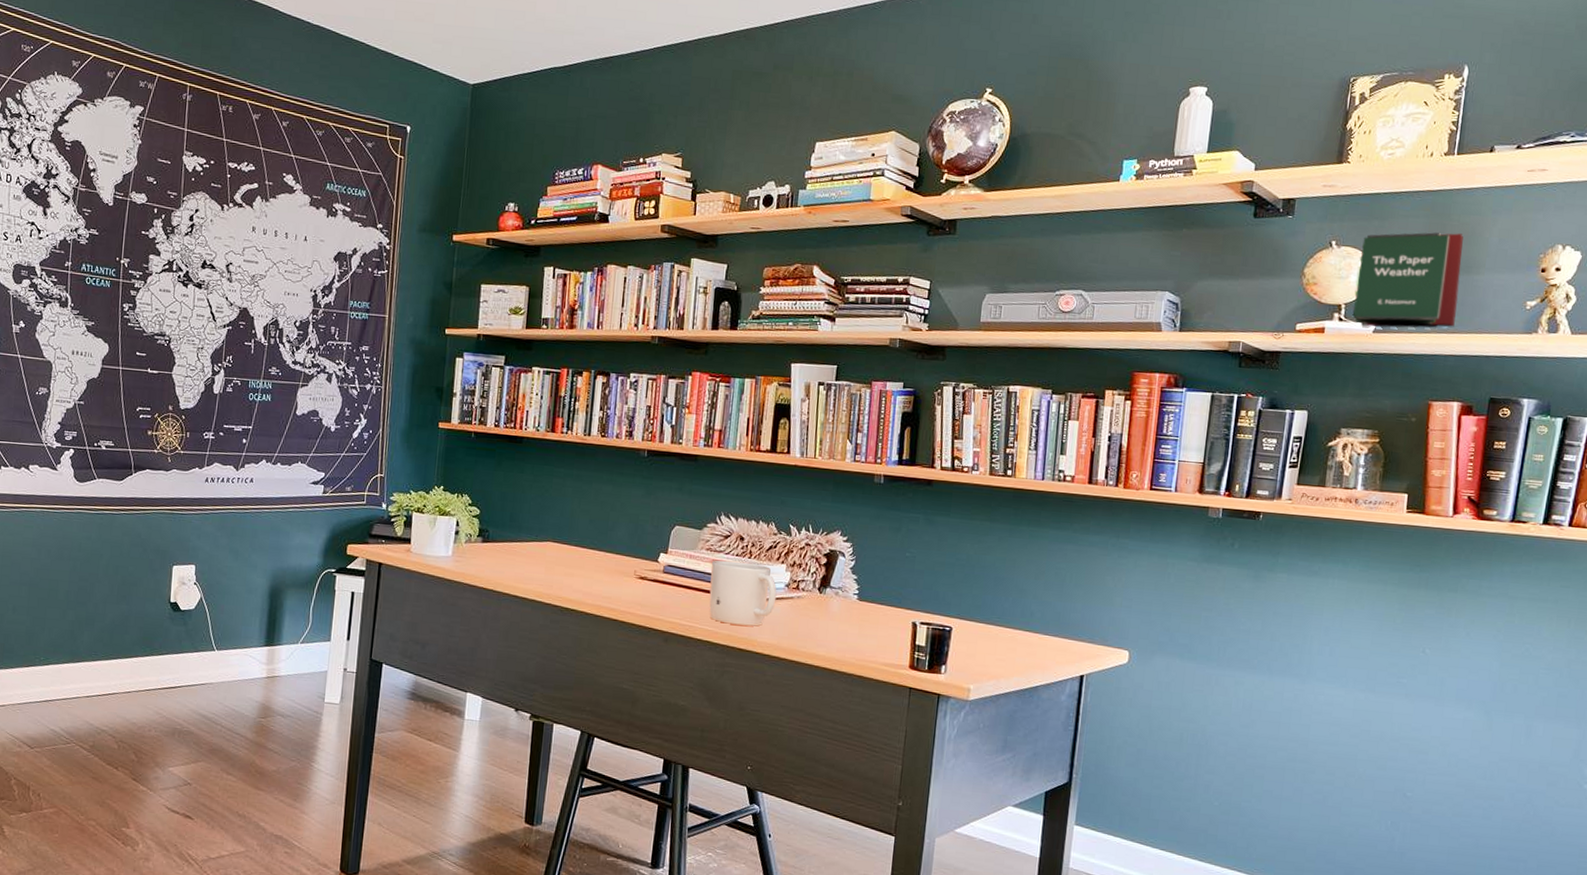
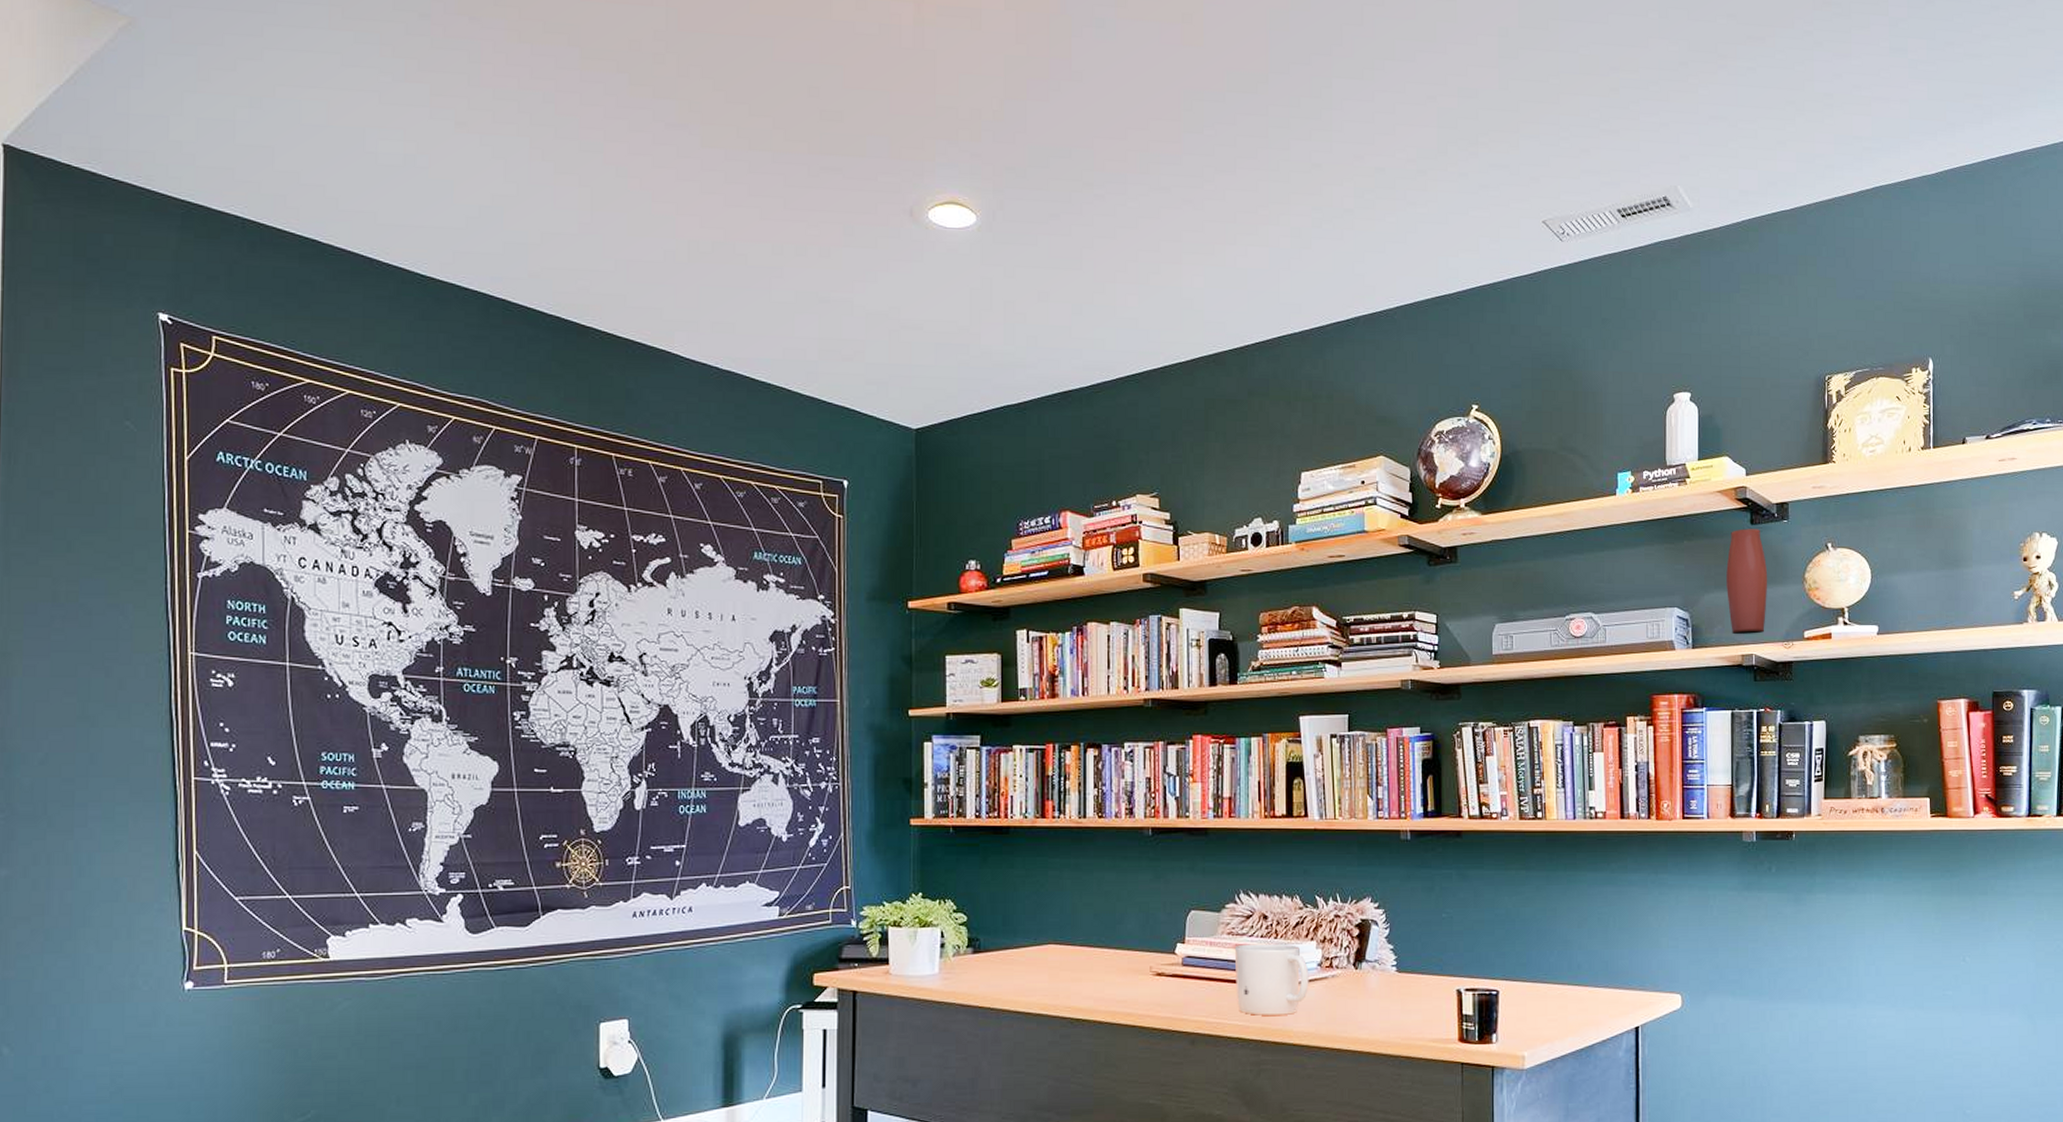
vase: none [1221,221,1266,323] -> present [1726,529,1768,635]
books: present [1353,232,1463,328] -> none [1856,527,1951,629]

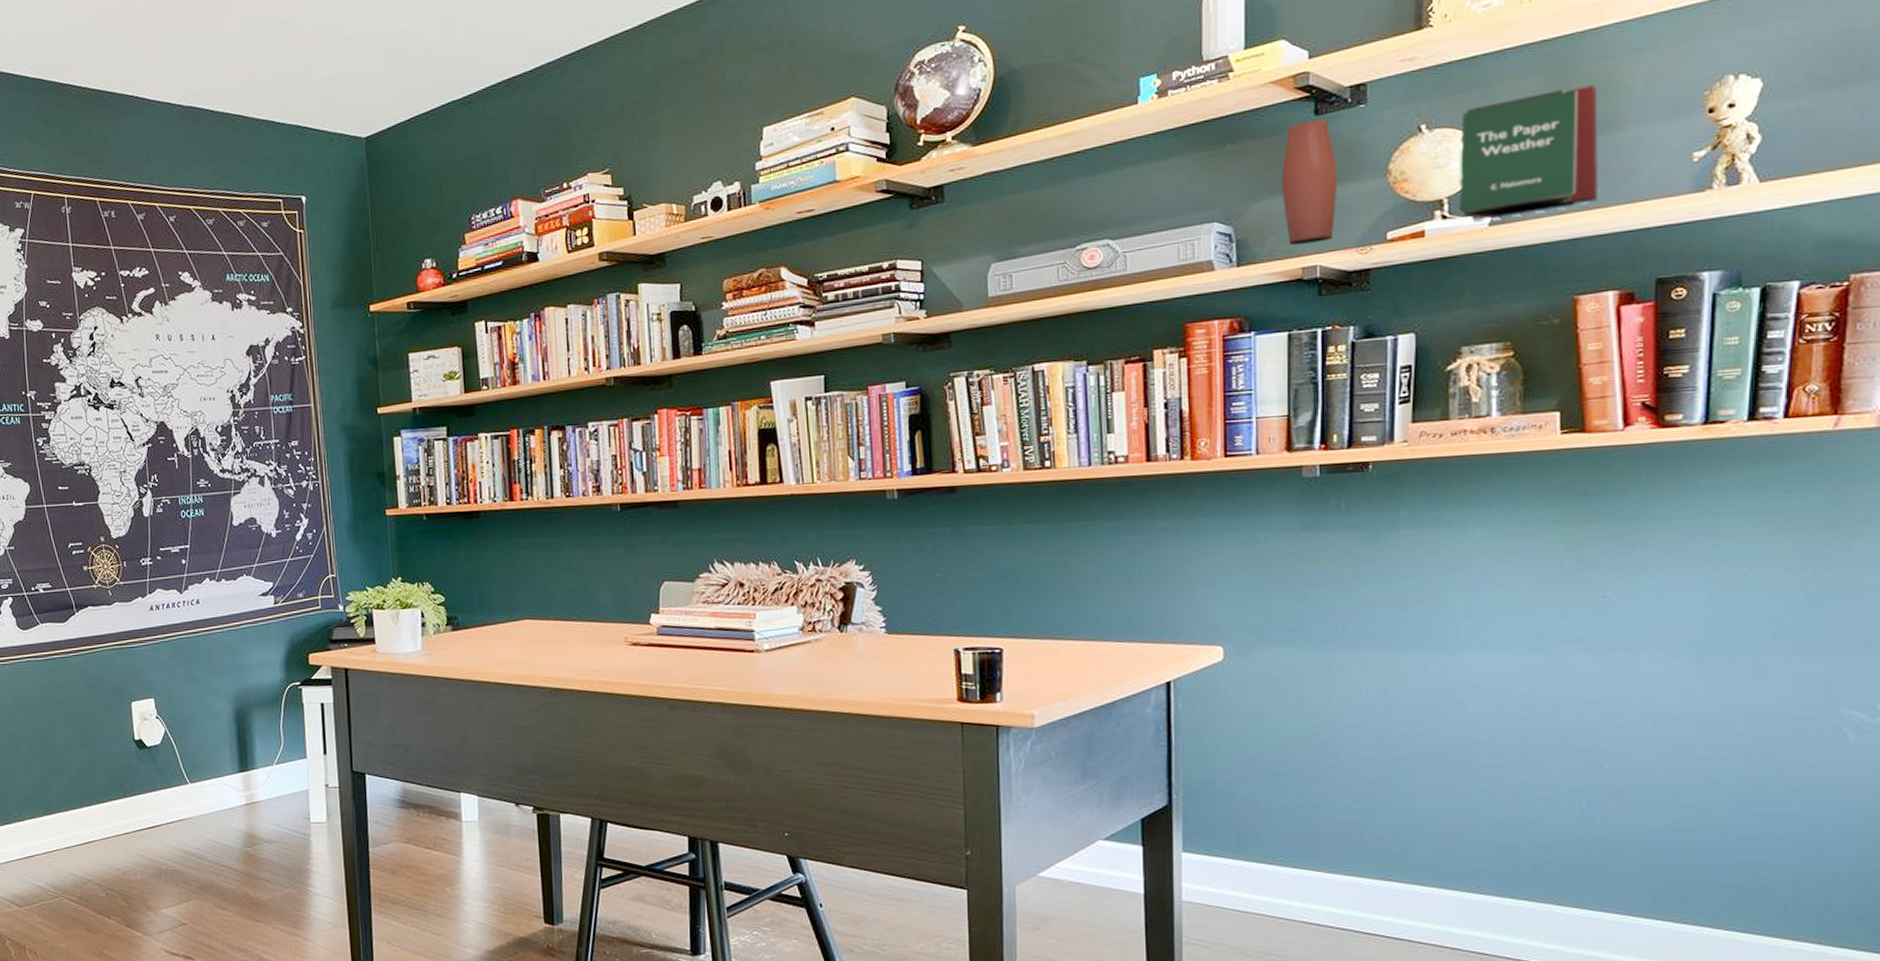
mug: present [1234,943,1309,1016] -> none [710,610,791,681]
books: none [1856,527,1951,629] -> present [1460,85,1598,221]

